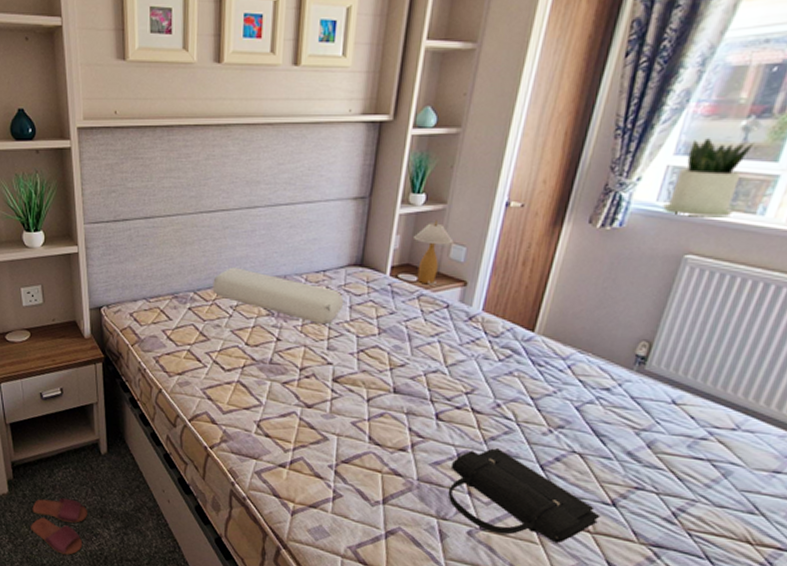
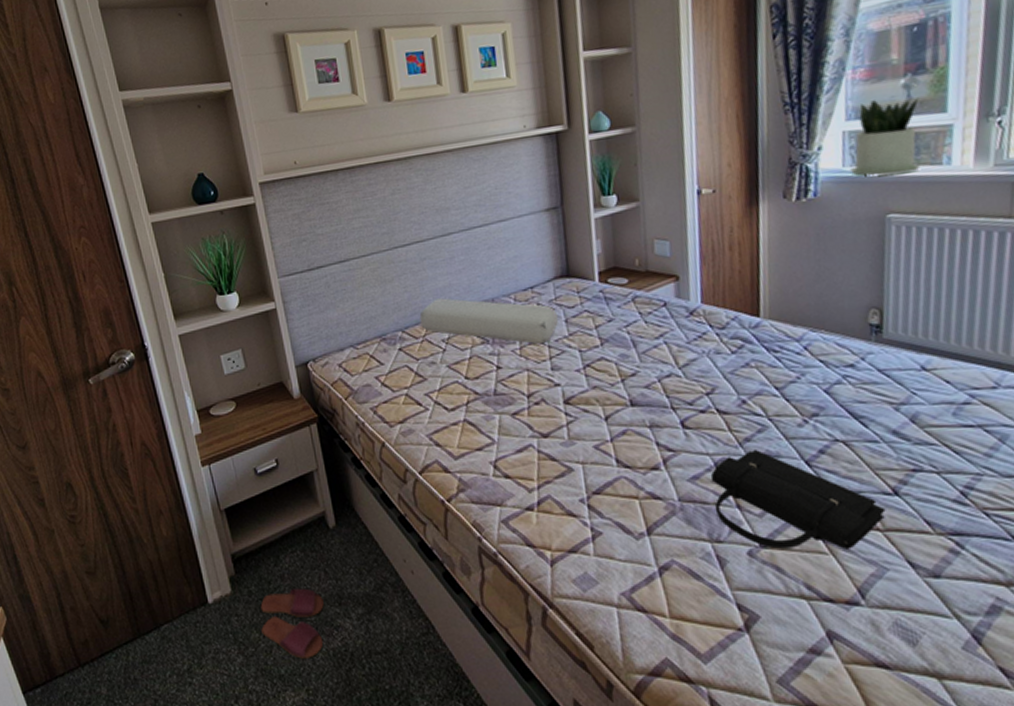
table lamp: present [412,220,454,285] -> none [613,218,655,285]

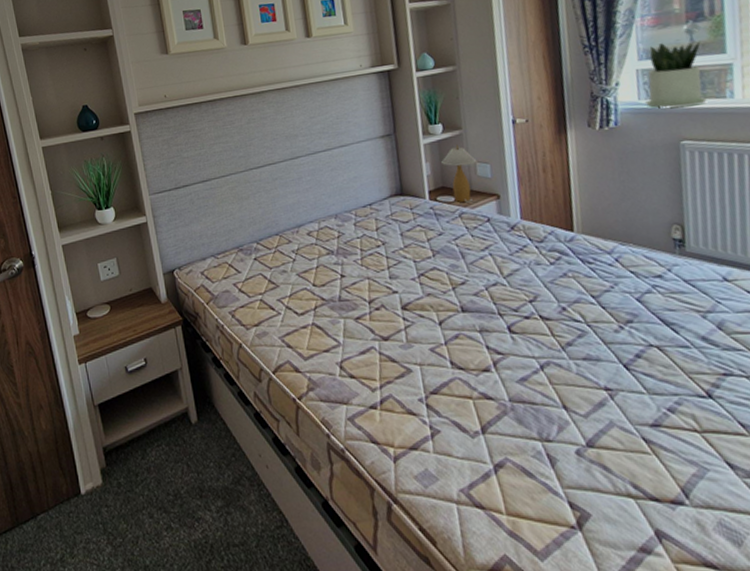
slippers: present [260,588,324,659] -> none [128,480,186,550]
cushion: present [419,298,558,345] -> none [272,213,395,256]
table lamp: none [613,218,655,285] -> present [440,144,478,203]
handbag: present [710,450,886,550] -> none [537,354,702,450]

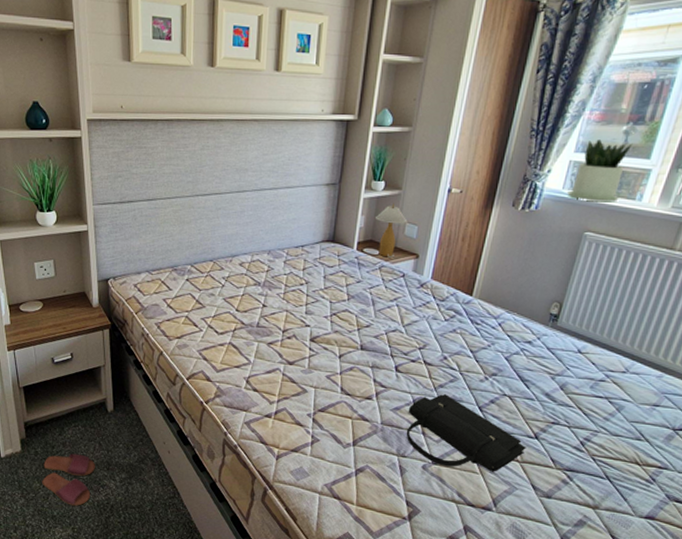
slippers: none [128,480,186,550] -> present [42,453,95,506]
handbag: none [537,354,702,450] -> present [406,394,526,472]

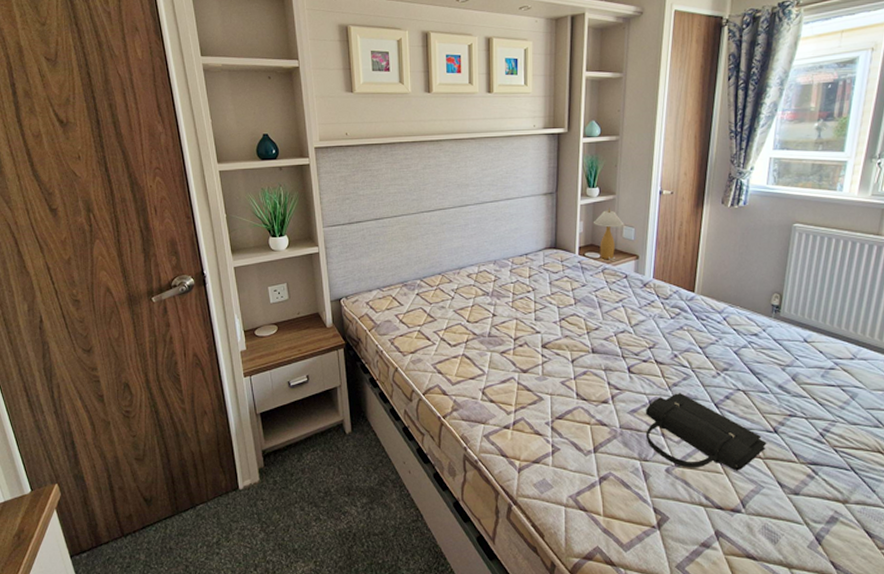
slippers: present [42,453,95,506] -> none [282,480,335,537]
planter: present [567,139,633,203] -> none [772,136,826,195]

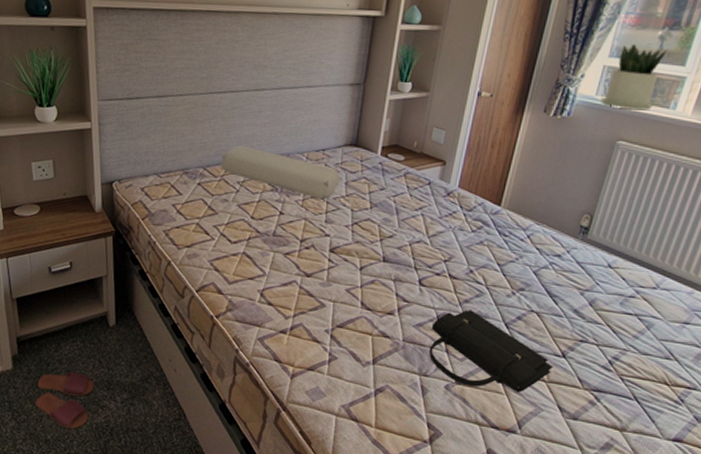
slippers: none [282,480,335,537] -> present [35,371,94,429]
cushion: none [436,256,544,300] -> present [221,145,340,200]
table lamp: present [593,208,624,260] -> none [400,106,435,164]
planter: none [772,136,826,195] -> present [601,44,668,111]

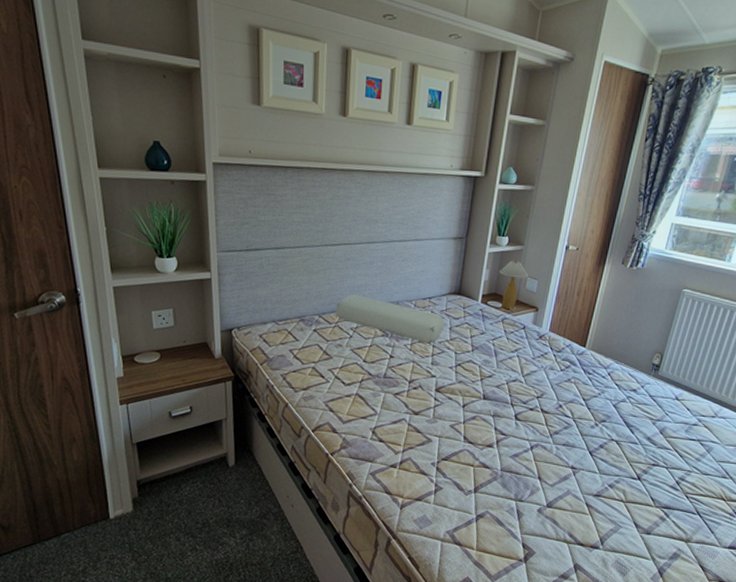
slippers: present [35,371,94,429] -> none [155,511,214,566]
table lamp: none [400,106,435,164] -> present [498,258,529,310]
handbag: present [428,310,553,393] -> none [523,440,630,513]
planter: present [601,44,668,111] -> none [669,205,724,263]

